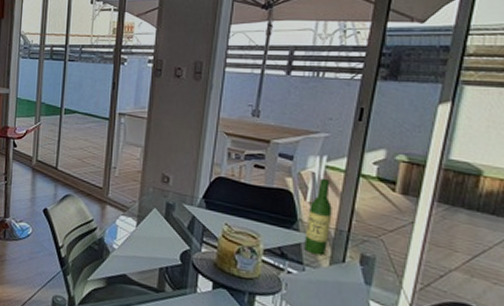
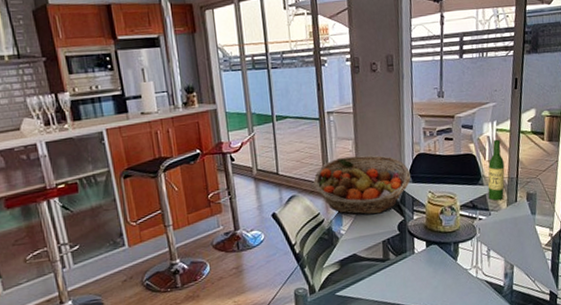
fruit basket: none [91,164,204,236] -> present [313,155,411,215]

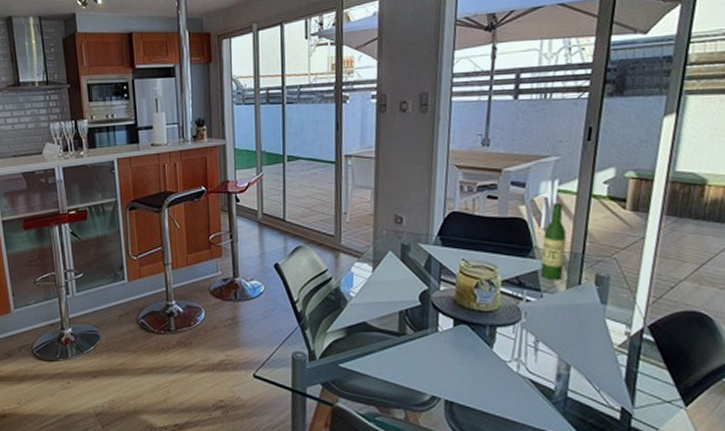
fruit basket: present [313,155,411,215] -> none [322,207,440,279]

